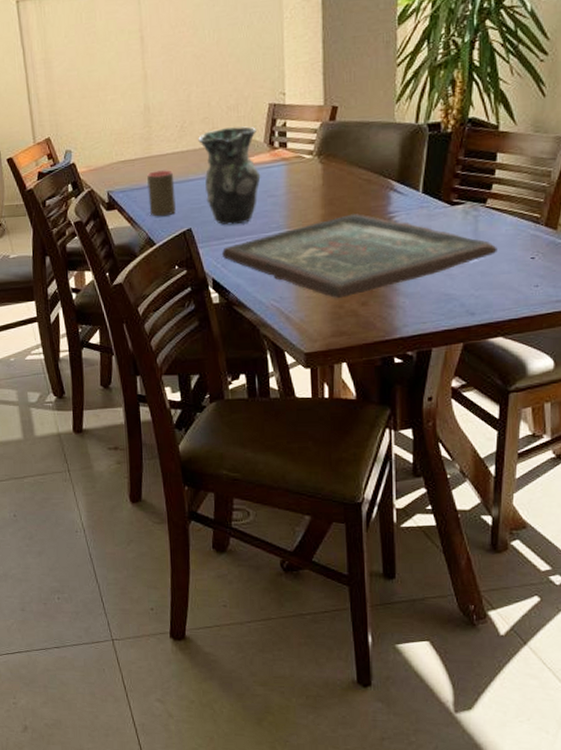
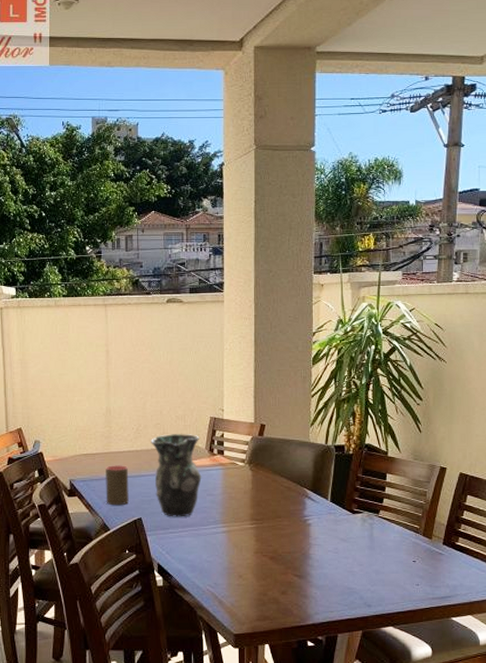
board game: present [222,214,497,299] -> none [167,515,388,588]

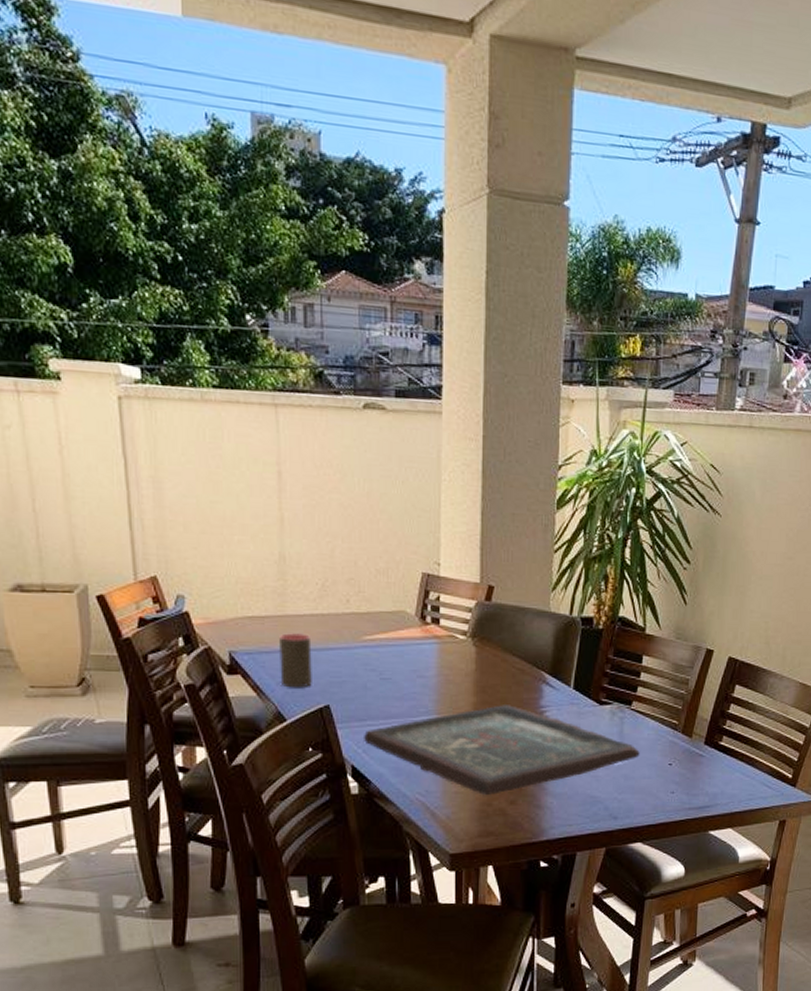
vase: present [151,434,202,517] -> none [342,593,410,706]
board game: none [167,515,388,588] -> present [364,705,640,796]

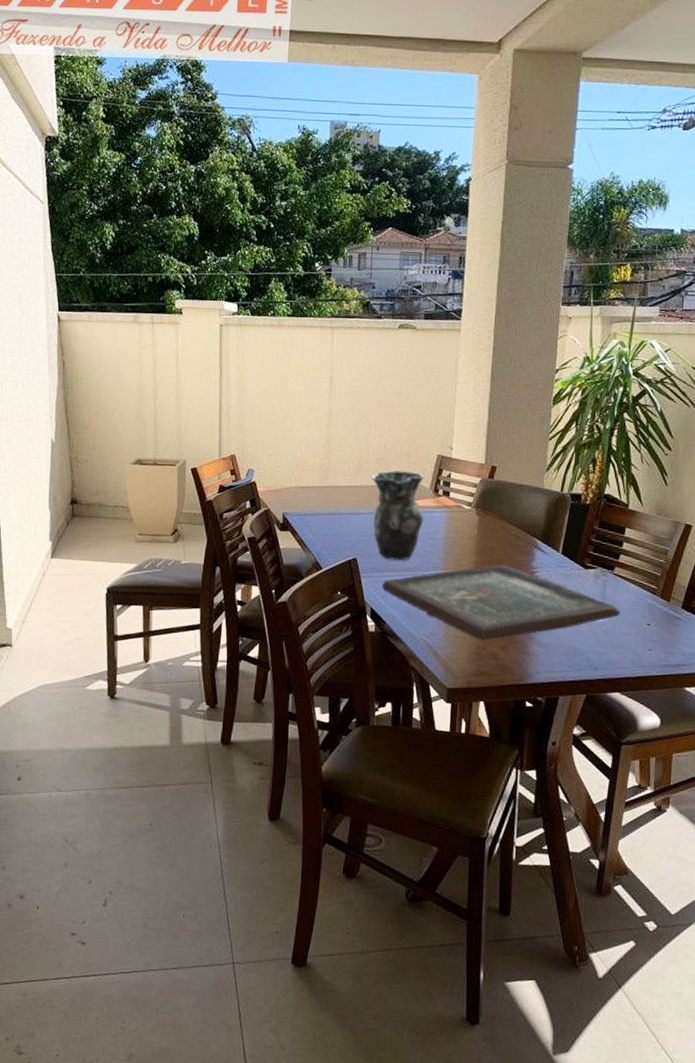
cup: present [279,633,312,688] -> none [320,500,346,544]
vase: none [342,593,410,706] -> present [372,470,424,561]

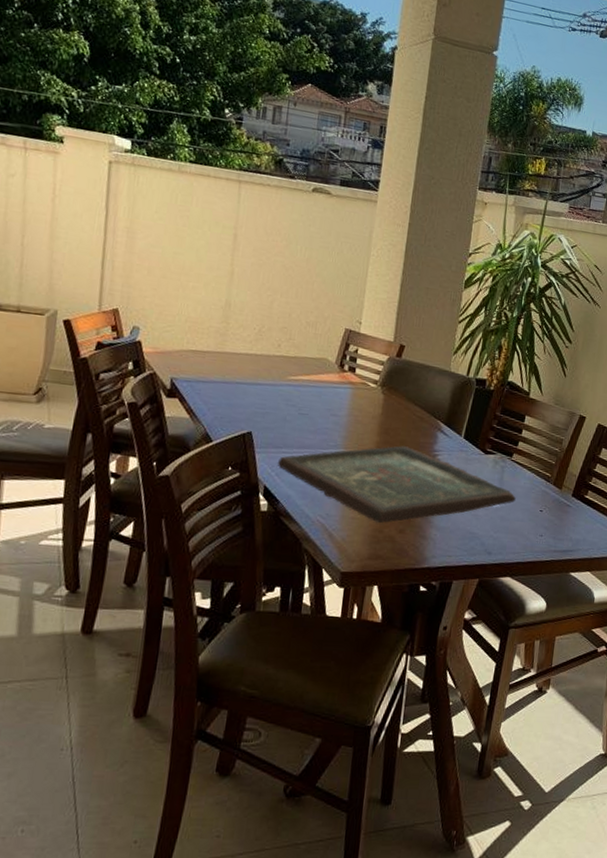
vase: present [372,470,424,561] -> none [271,340,330,437]

